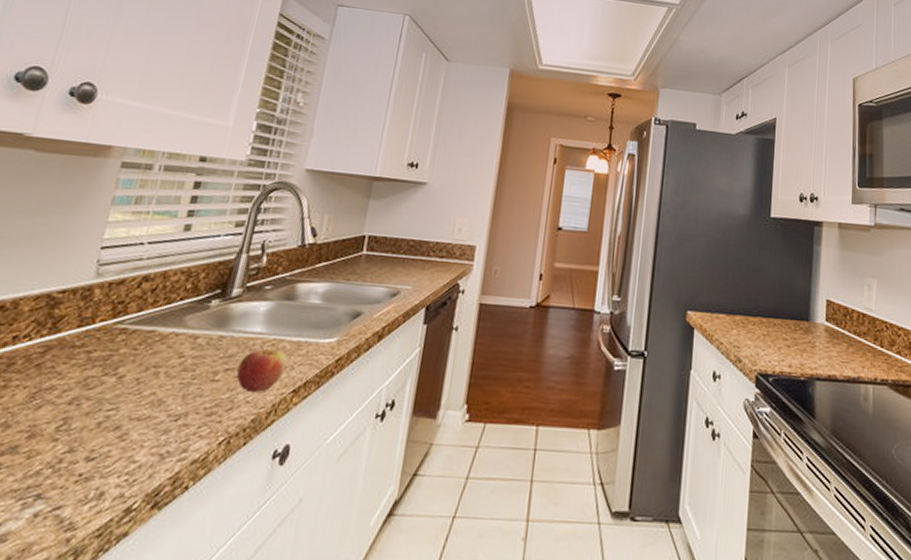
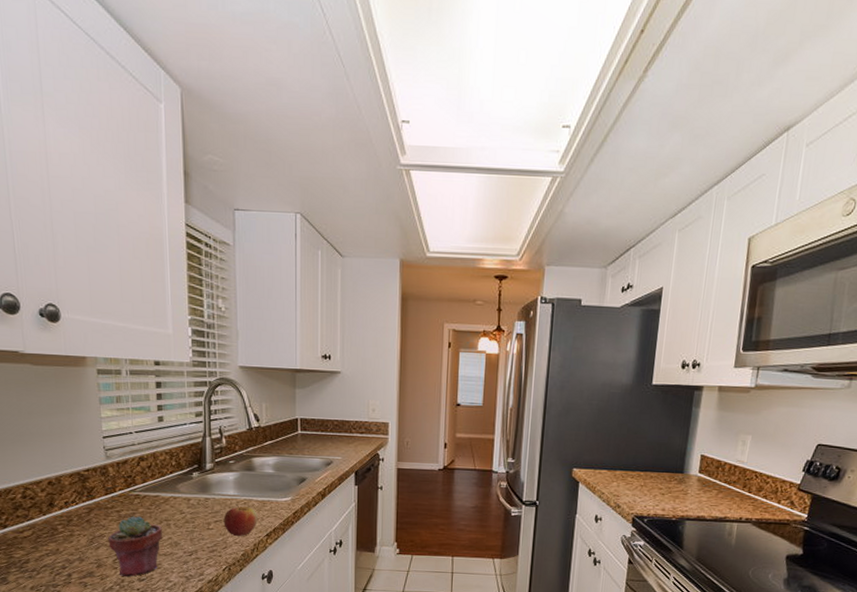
potted succulent: none [57,359,146,454] -> present [108,516,162,577]

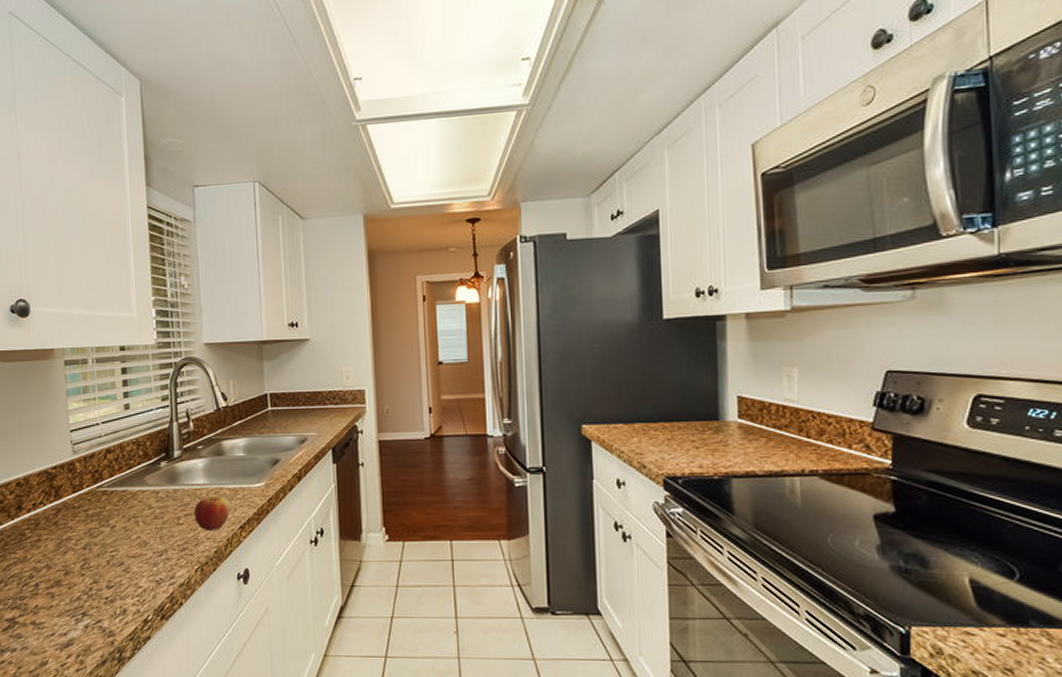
potted succulent: present [108,516,162,577] -> none [76,514,131,584]

